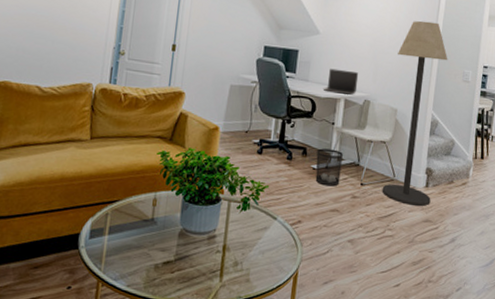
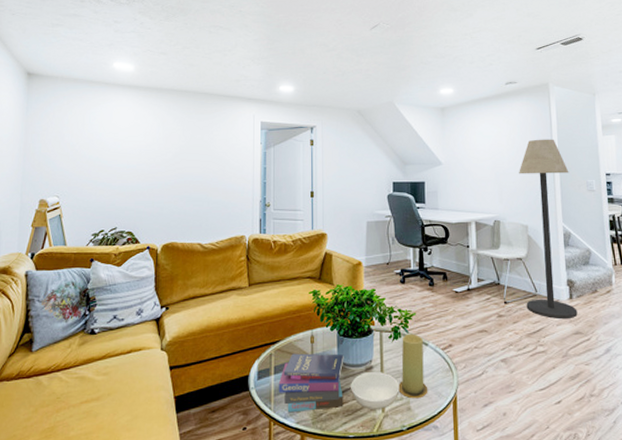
books: none [110,215,187,275] -> present [278,353,344,413]
bowl: none [190,240,242,279] -> present [351,371,400,409]
candle: none [239,206,272,271] -> present [398,333,428,399]
waste bin: present [315,148,343,187] -> none [457,271,484,308]
laptop computer: present [323,68,359,95] -> none [453,194,486,217]

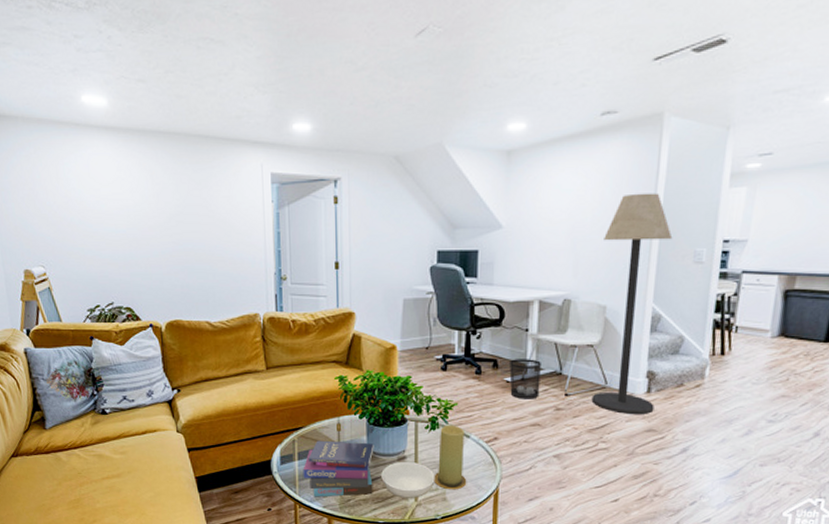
waste bin: none [457,271,484,308] -> present [509,359,541,399]

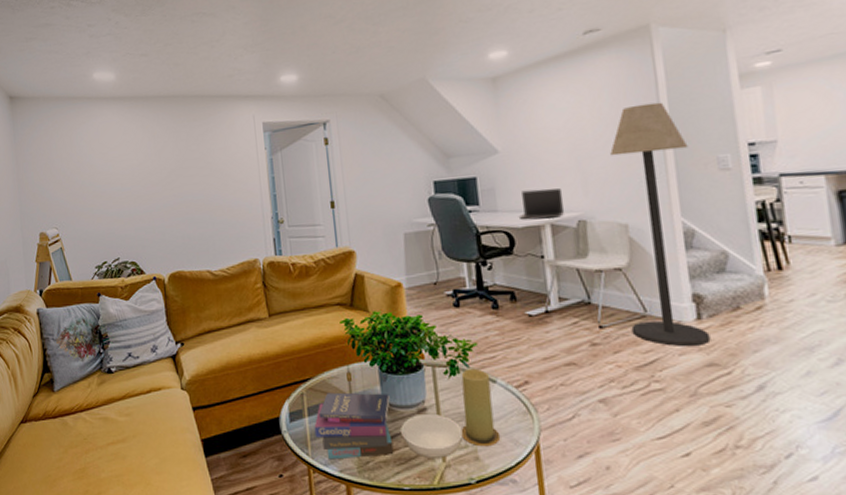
waste bin: present [509,359,541,399] -> none [529,288,569,335]
laptop computer: none [511,267,555,295] -> present [518,188,565,220]

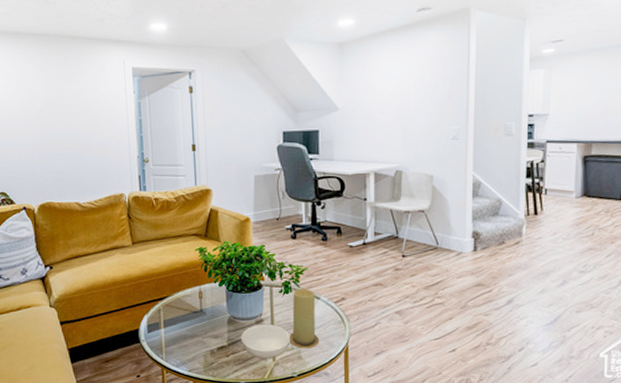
books: present [314,392,394,460] -> none [168,308,234,362]
laptop computer: present [518,188,565,220] -> none [349,143,387,168]
floor lamp: present [610,102,711,346] -> none [426,76,485,271]

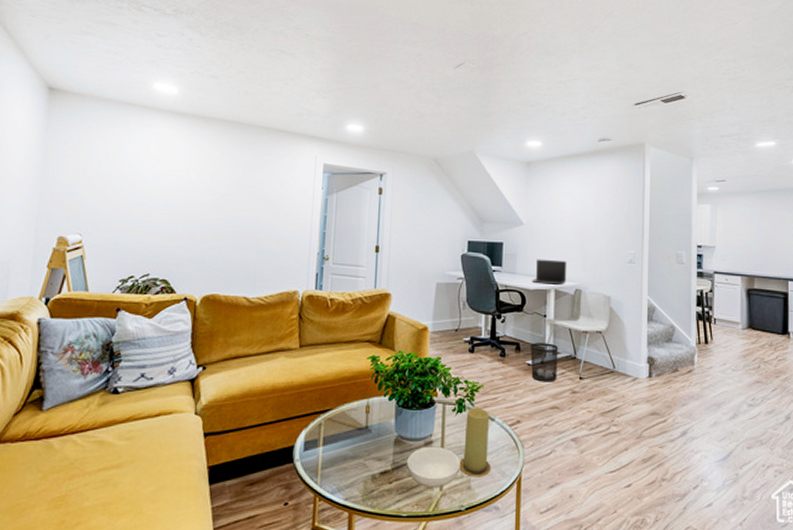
laptop computer: none [349,143,387,168] -> present [531,259,567,285]
waste bin: none [352,225,380,262] -> present [530,343,558,382]

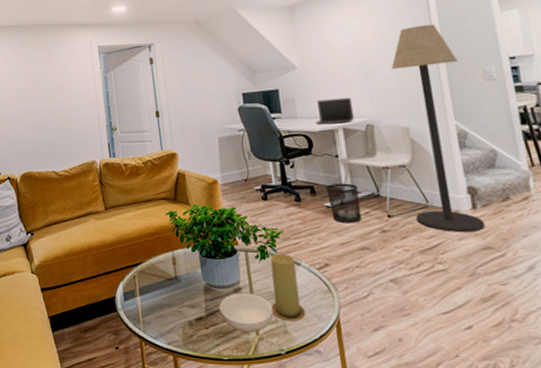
floor lamp: none [602,203,659,398] -> present [391,23,485,232]

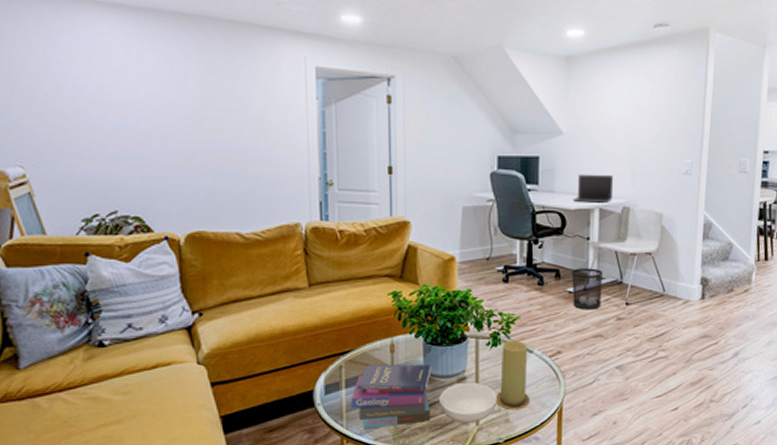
books: none [145,275,214,334] -> present [351,364,432,430]
floor lamp: present [391,23,485,232] -> none [651,104,720,321]

